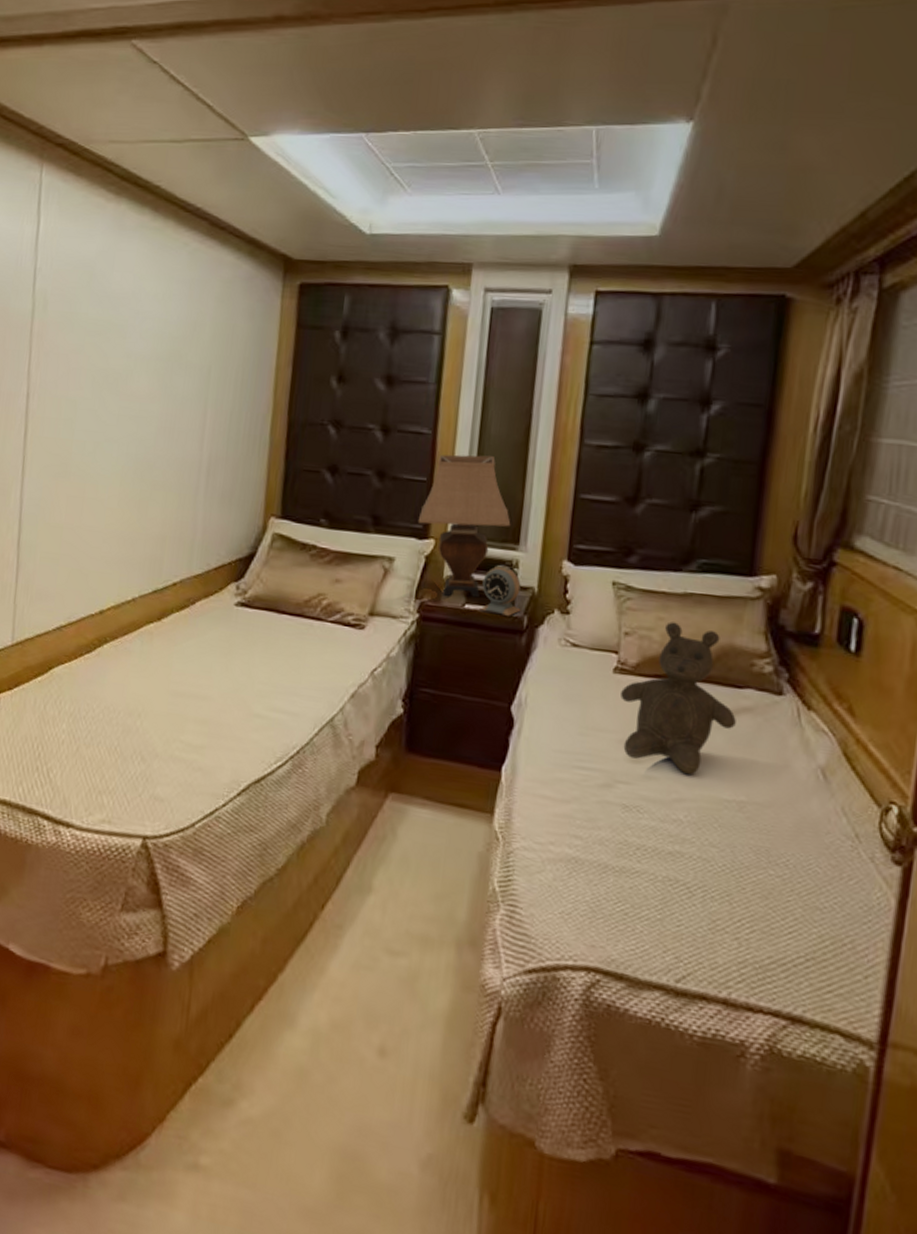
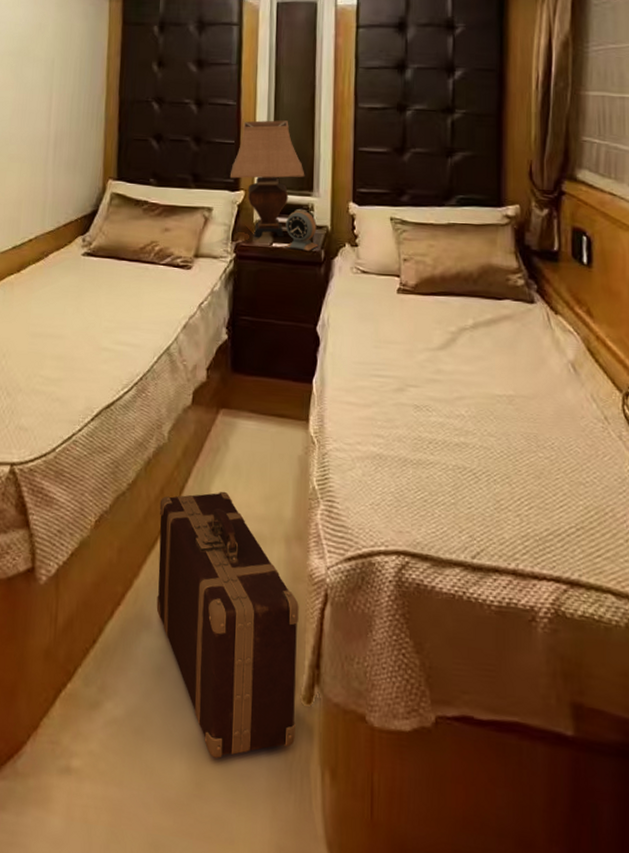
suitcase: none [302,885,467,1170] -> present [156,491,299,758]
teddy bear: present [621,622,736,776] -> none [405,248,499,376]

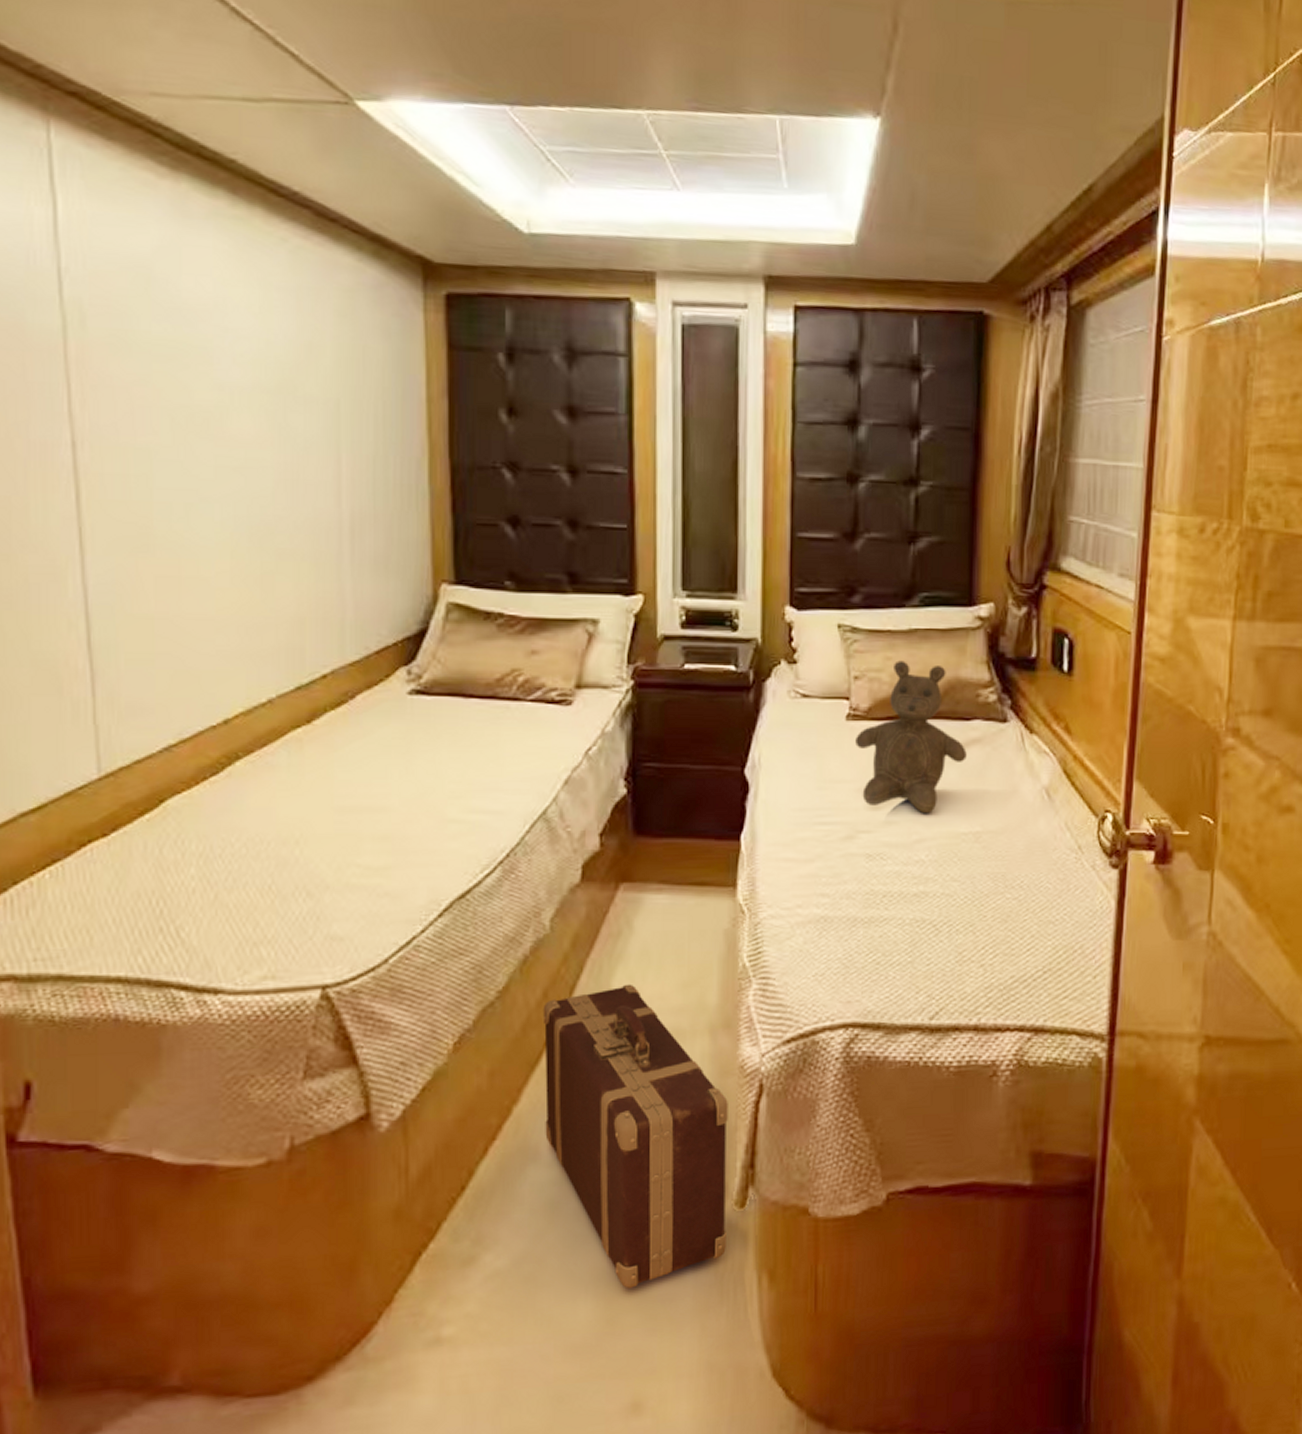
table lamp: present [229,120,305,237] -> none [621,495,726,657]
alarm clock: present [285,208,319,251] -> none [701,616,746,672]
teddy bear: none [405,248,499,376] -> present [855,660,967,814]

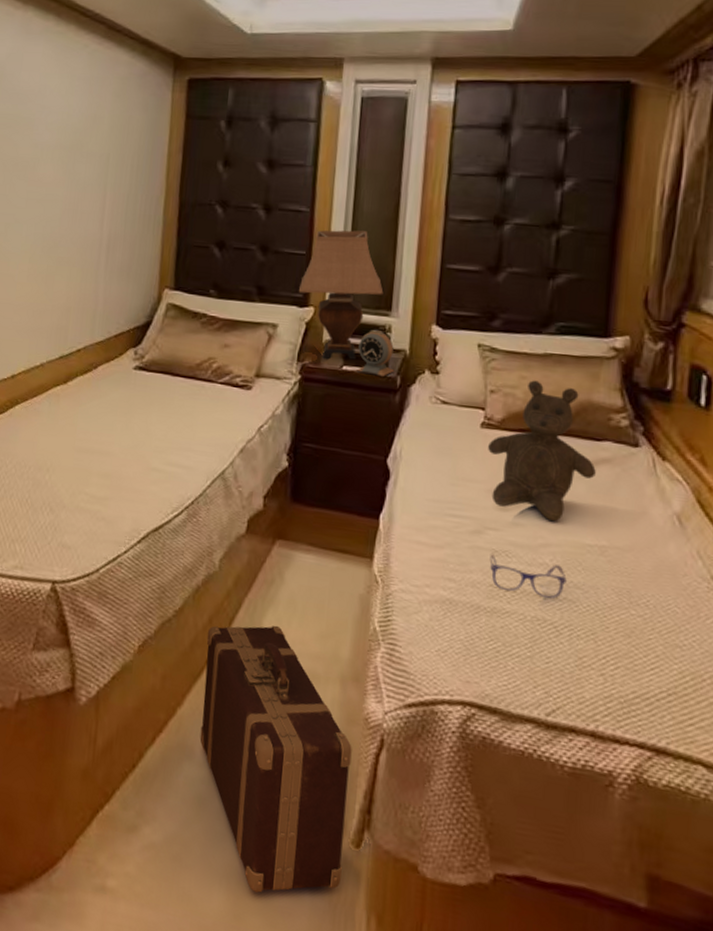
table lamp: none [621,495,726,657] -> present [298,230,384,360]
alarm clock: none [701,616,746,672] -> present [356,329,395,377]
eyeglasses: none [864,859,943,898] -> present [489,554,567,599]

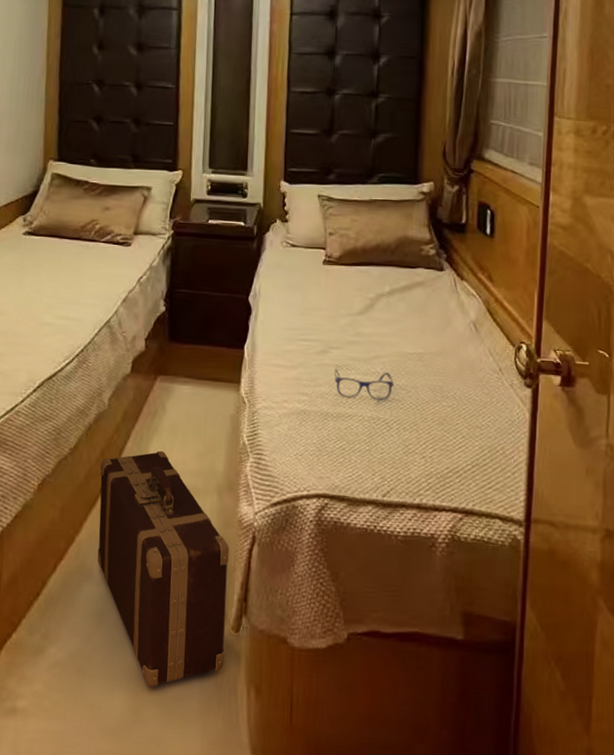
table lamp: present [298,230,384,360] -> none [168,103,240,214]
alarm clock: present [356,329,395,377] -> none [220,187,252,227]
teddy bear: present [488,380,596,522] -> none [329,222,412,337]

